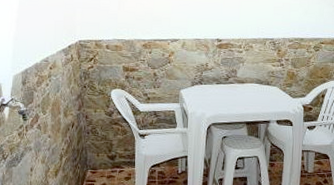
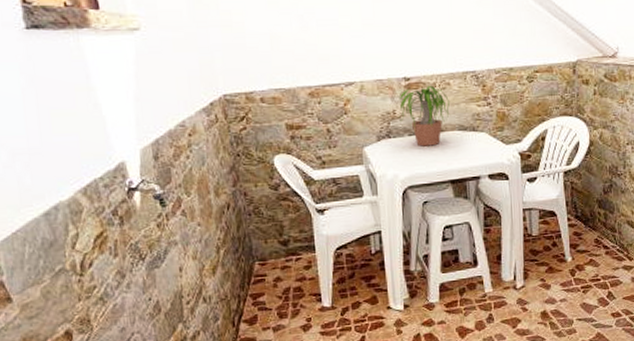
potted plant: none [210,46,252,94] -> present [398,85,451,147]

